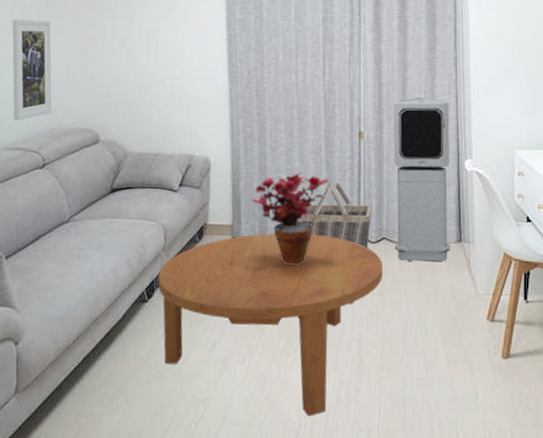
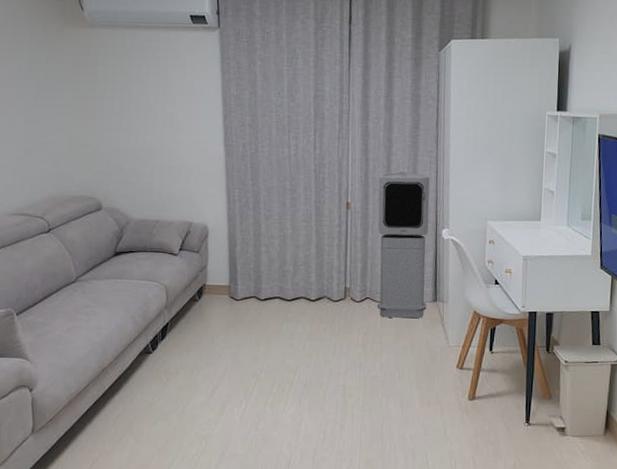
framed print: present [12,19,52,121] -> none [11,90,55,188]
coffee table: present [158,233,383,417] -> none [161,293,366,450]
potted plant: present [252,173,330,266] -> none [247,239,319,322]
basket: present [298,182,372,248] -> none [289,247,358,307]

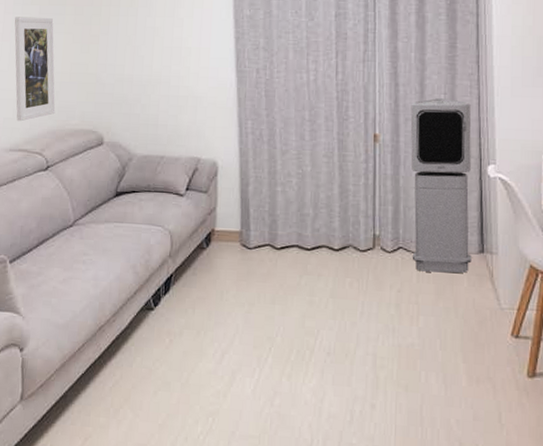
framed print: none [11,90,55,188] -> present [14,17,55,122]

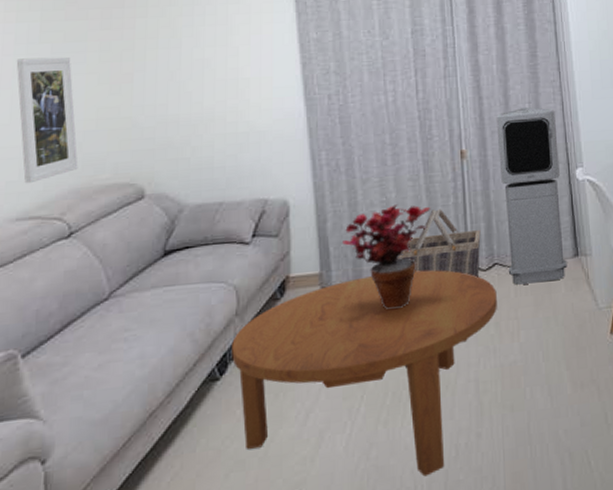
coffee table: none [164,240,399,433] -> present [232,270,497,477]
potted plant: none [261,178,343,275] -> present [342,204,431,310]
basket: none [309,187,388,258] -> present [398,209,481,278]

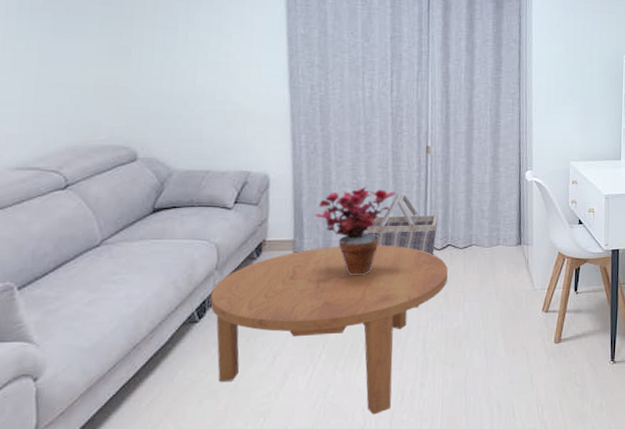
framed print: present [16,57,78,184] -> none [19,23,76,138]
air purifier: present [496,107,567,285] -> none [459,114,513,264]

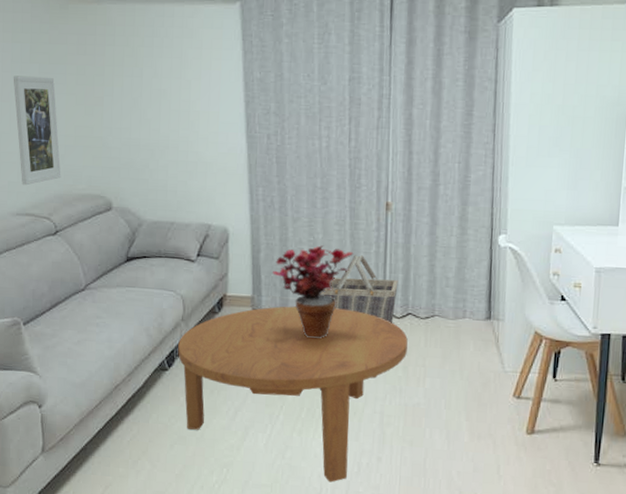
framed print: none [19,23,76,138] -> present [13,75,61,186]

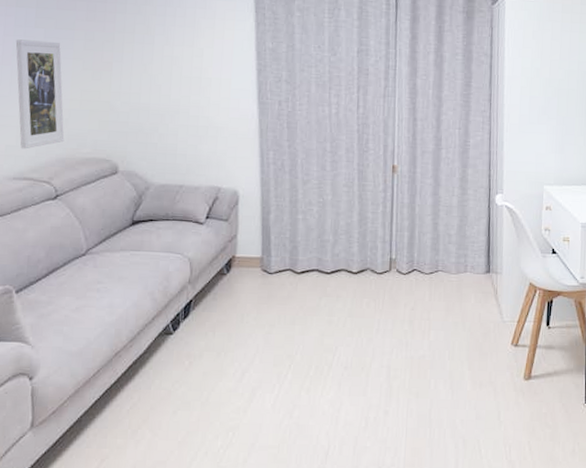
coffee table: present [178,306,408,483] -> none [184,265,413,439]
potted plant: present [273,245,354,339] -> none [282,206,362,297]
basket: present [320,255,398,323] -> none [329,215,404,279]

